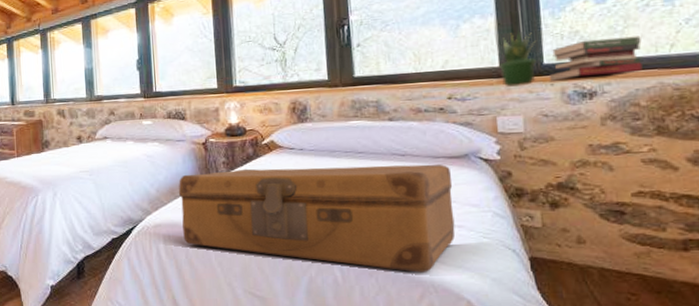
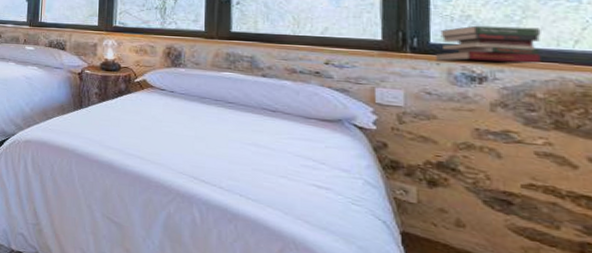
suitcase: present [178,164,455,273] -> none [50,99,323,228]
planter: present [498,31,537,87] -> none [380,8,425,62]

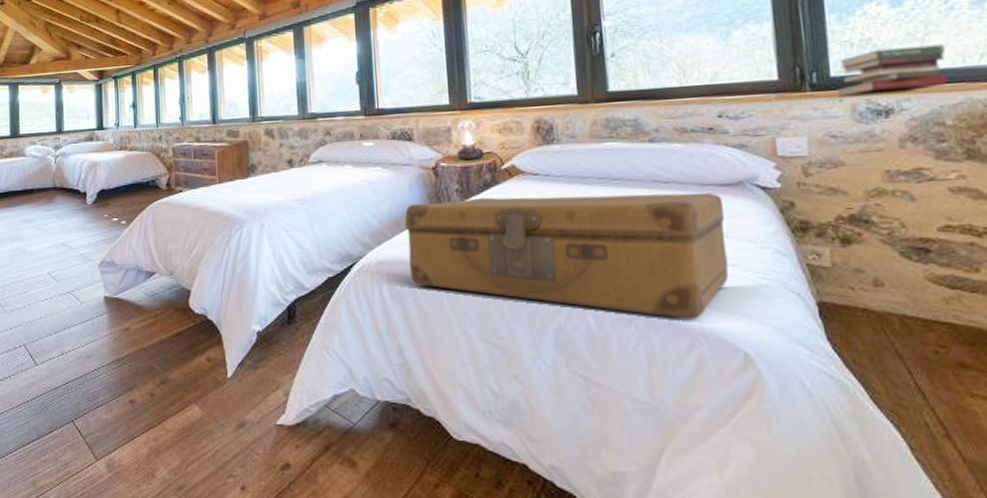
suitcase: none [50,99,323,228] -> present [404,192,729,319]

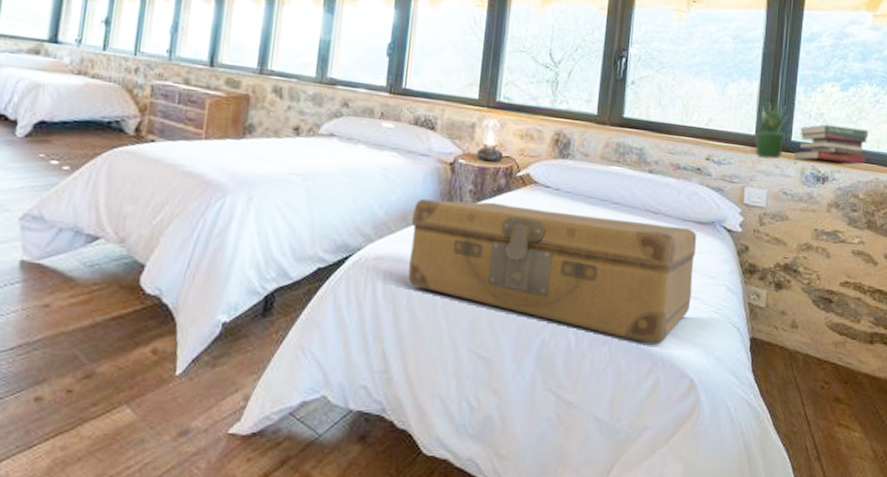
planter: none [776,38,822,103] -> present [754,102,790,160]

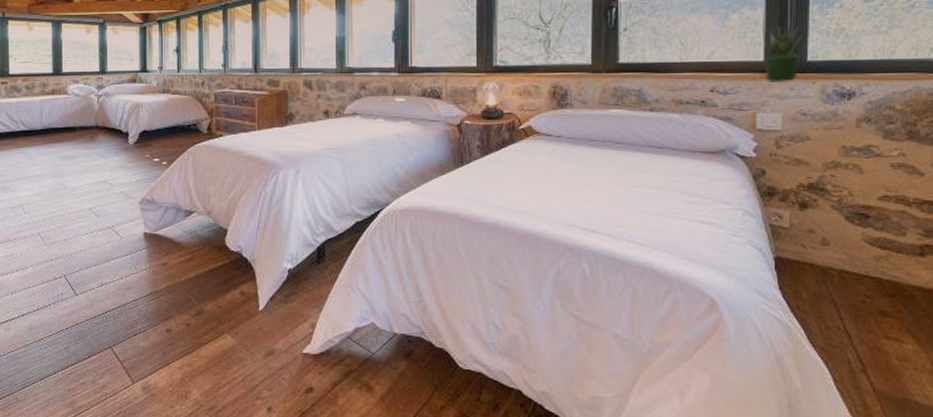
suitcase: present [408,198,697,345] -> none [428,154,707,269]
books: present [793,124,869,166] -> none [811,37,903,80]

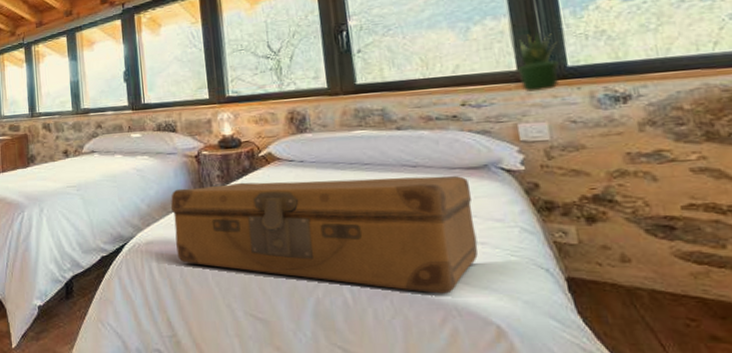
suitcase: none [428,154,707,269] -> present [170,175,478,294]

